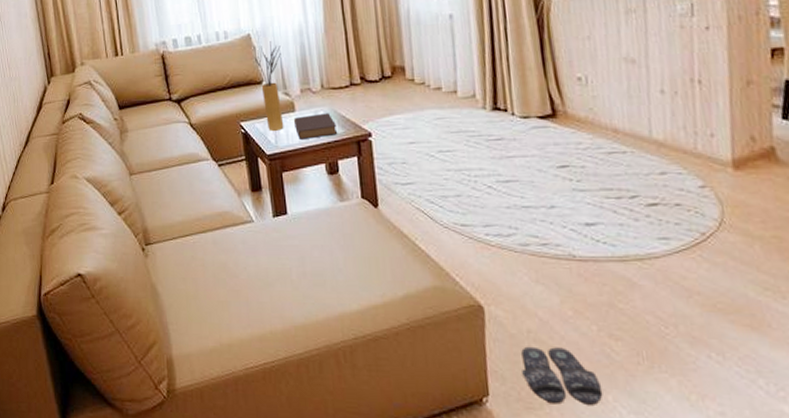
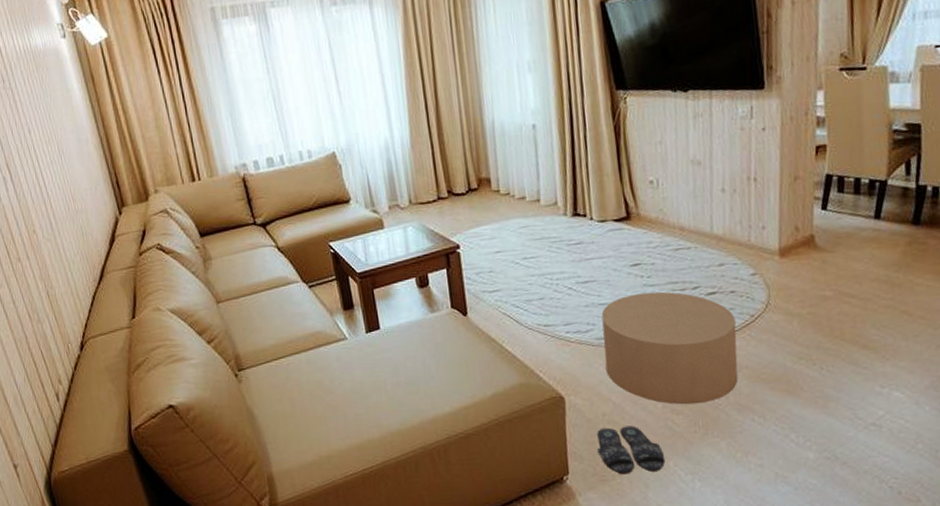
vase: present [254,41,284,131] -> none [340,158,374,249]
book: present [293,113,338,139] -> none [382,228,427,256]
pouf: none [525,198,689,331] -> present [601,291,738,405]

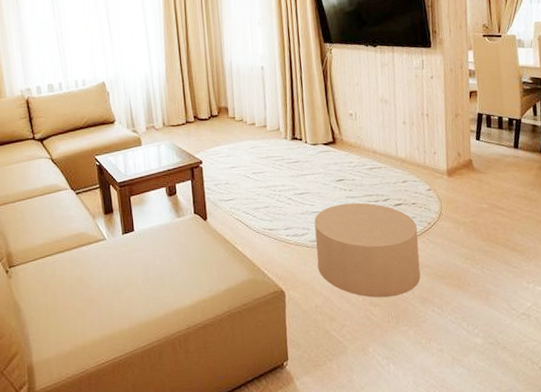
slippers: present [597,425,666,475] -> none [311,316,366,360]

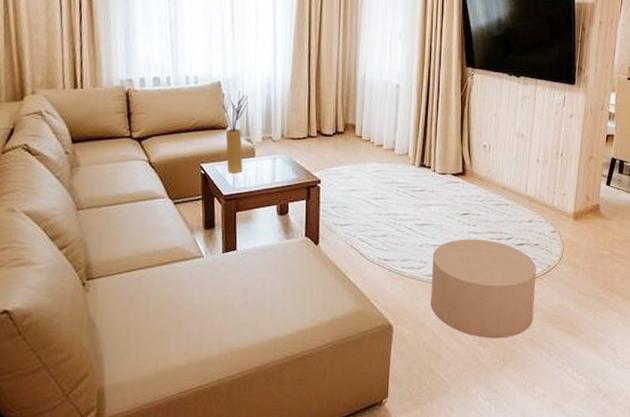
vase: none [108,88,132,162] -> present [221,90,248,173]

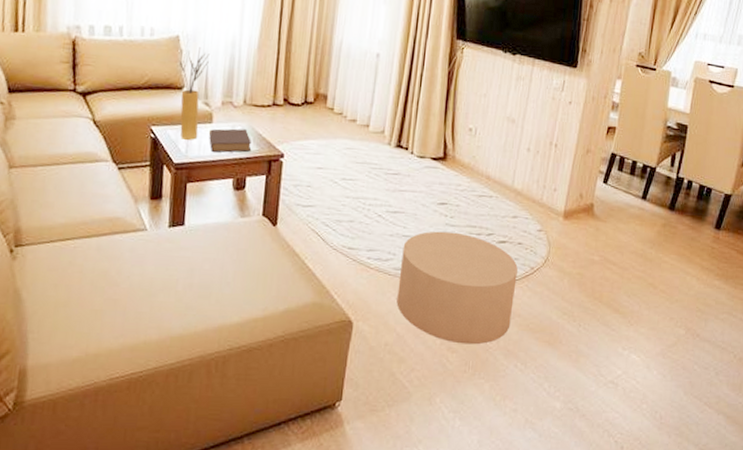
book: none [252,160,292,183] -> present [208,128,252,153]

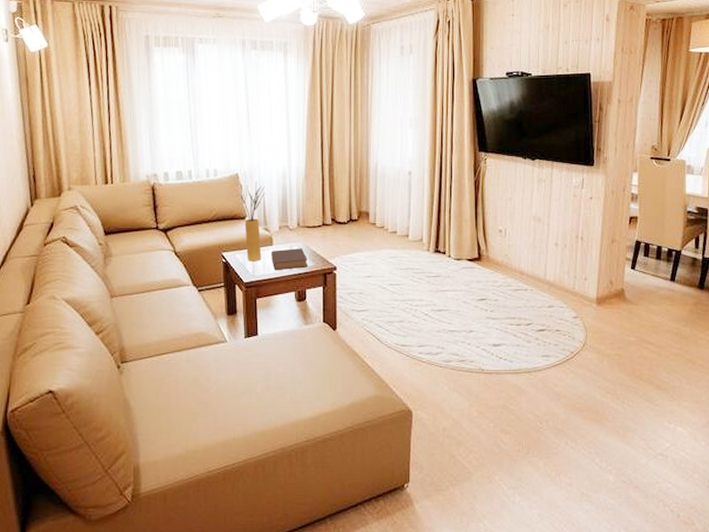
pouf: present [397,231,518,345] -> none [449,324,559,426]

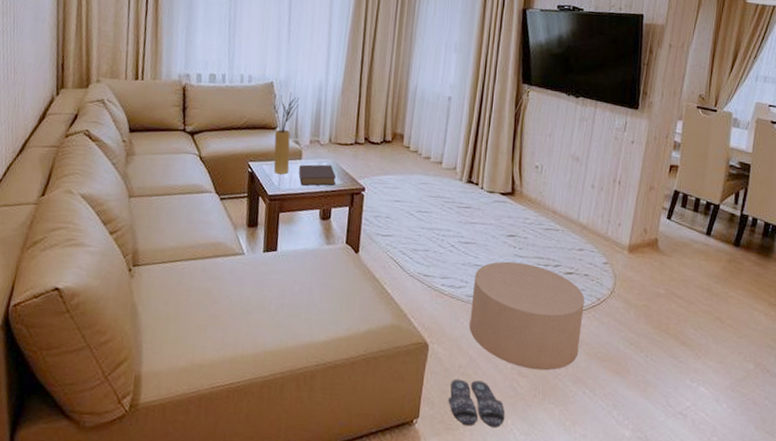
slippers: none [436,441,492,486] -> present [448,378,505,427]
pouf: none [449,324,559,426] -> present [469,261,585,371]

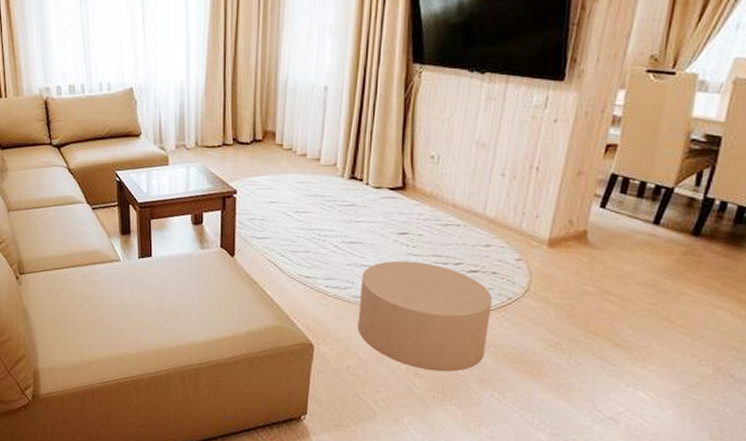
vase: present [273,92,299,175] -> none [134,96,161,182]
book: present [298,164,336,186] -> none [166,169,206,191]
slippers: present [448,378,505,427] -> none [337,378,400,426]

